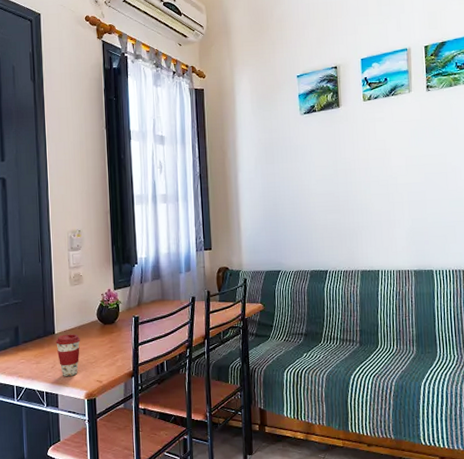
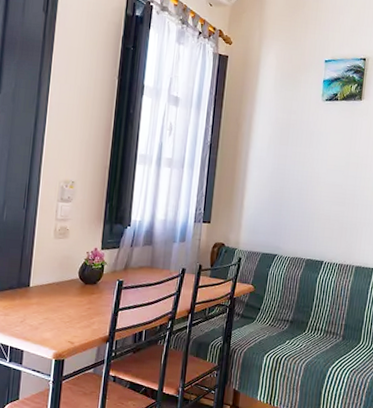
coffee cup: present [56,334,81,376] -> none [29,288,57,333]

